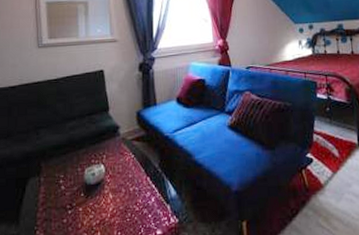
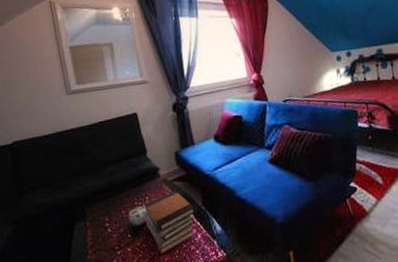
book stack: none [99,150,151,217] -> present [143,190,195,255]

